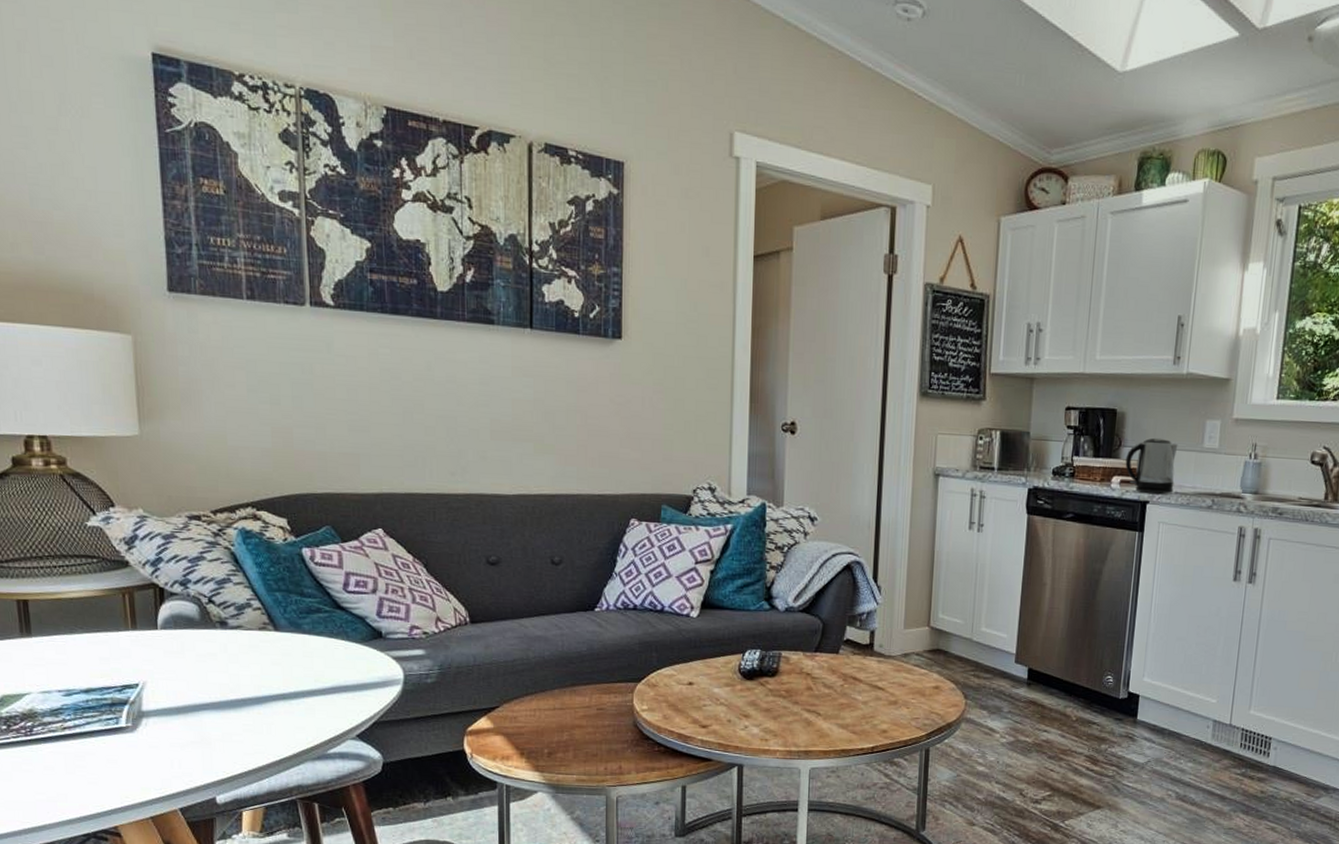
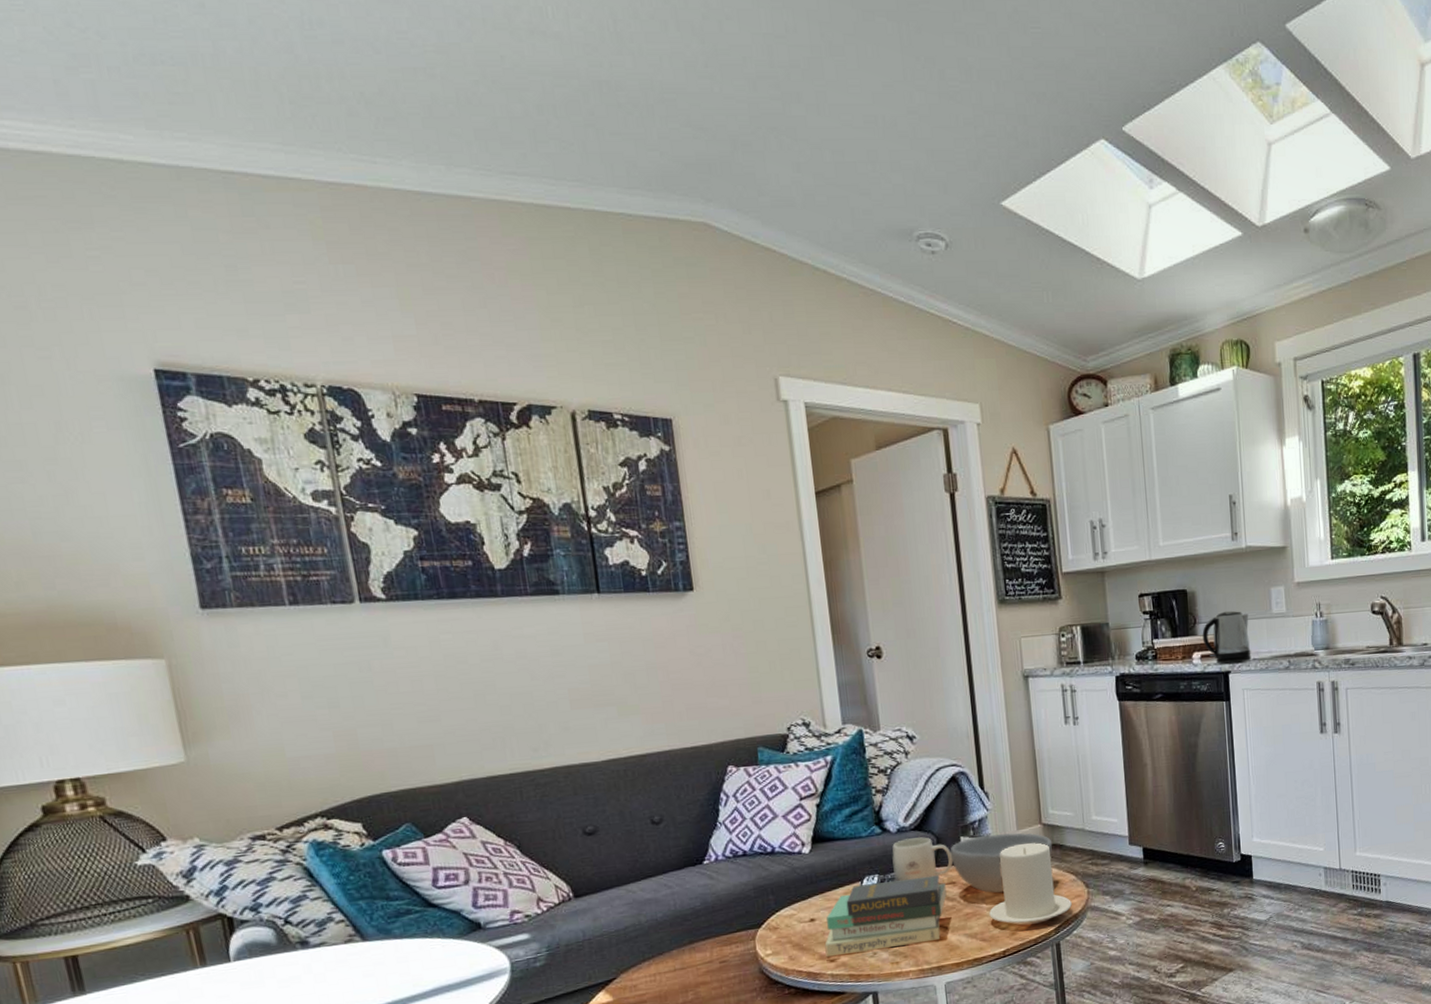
books: none [699,657,825,725] -> present [824,875,947,957]
mug: none [776,619,836,662] -> present [892,837,953,881]
bowl: none [834,629,938,689] -> present [950,832,1053,893]
candle: none [863,643,948,726] -> present [989,842,1072,925]

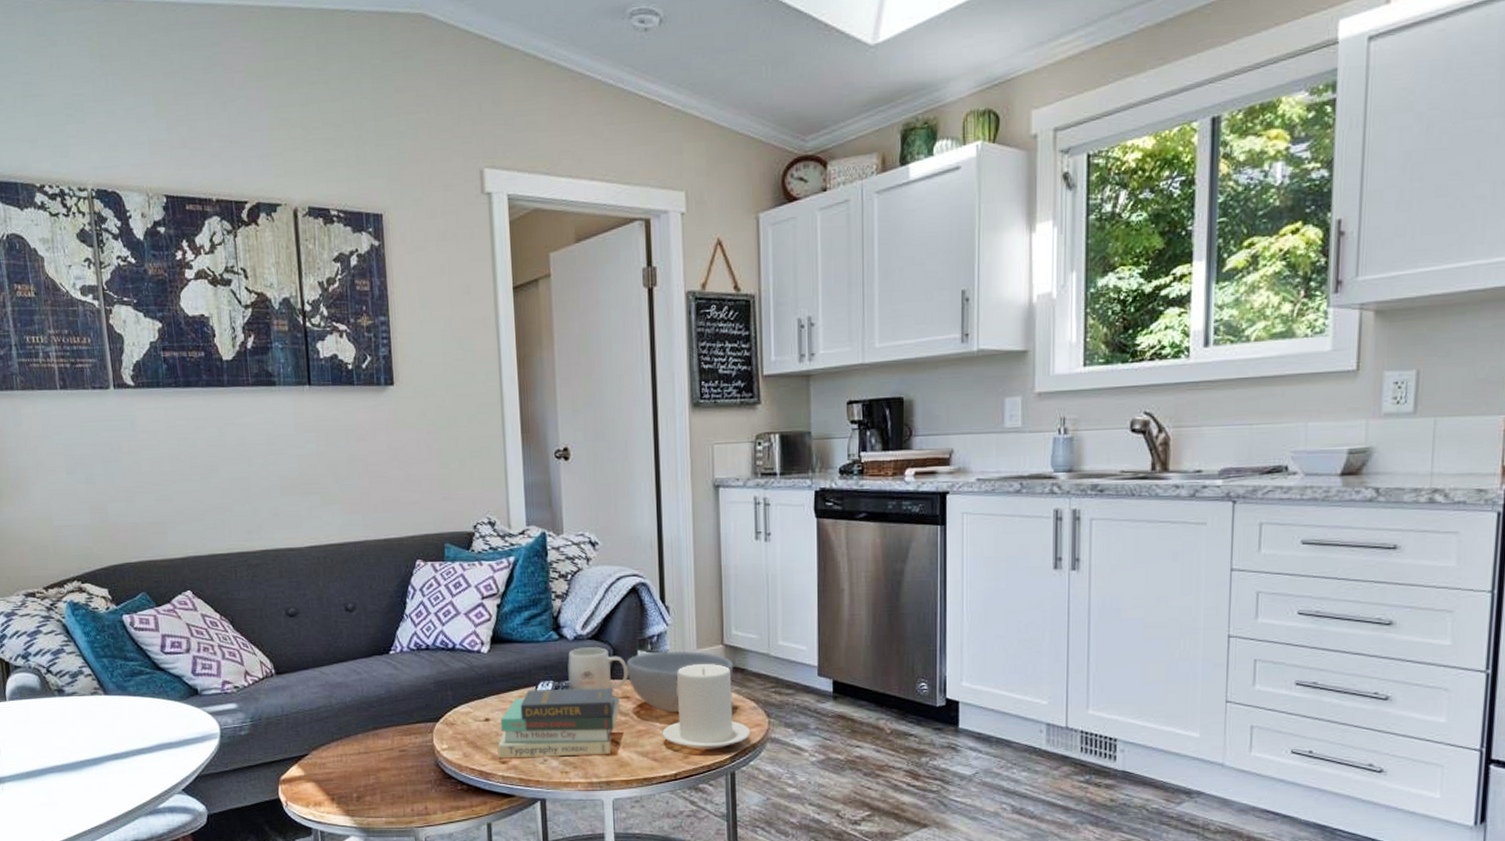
kettle: present [1202,610,1252,664] -> none [918,422,976,484]

